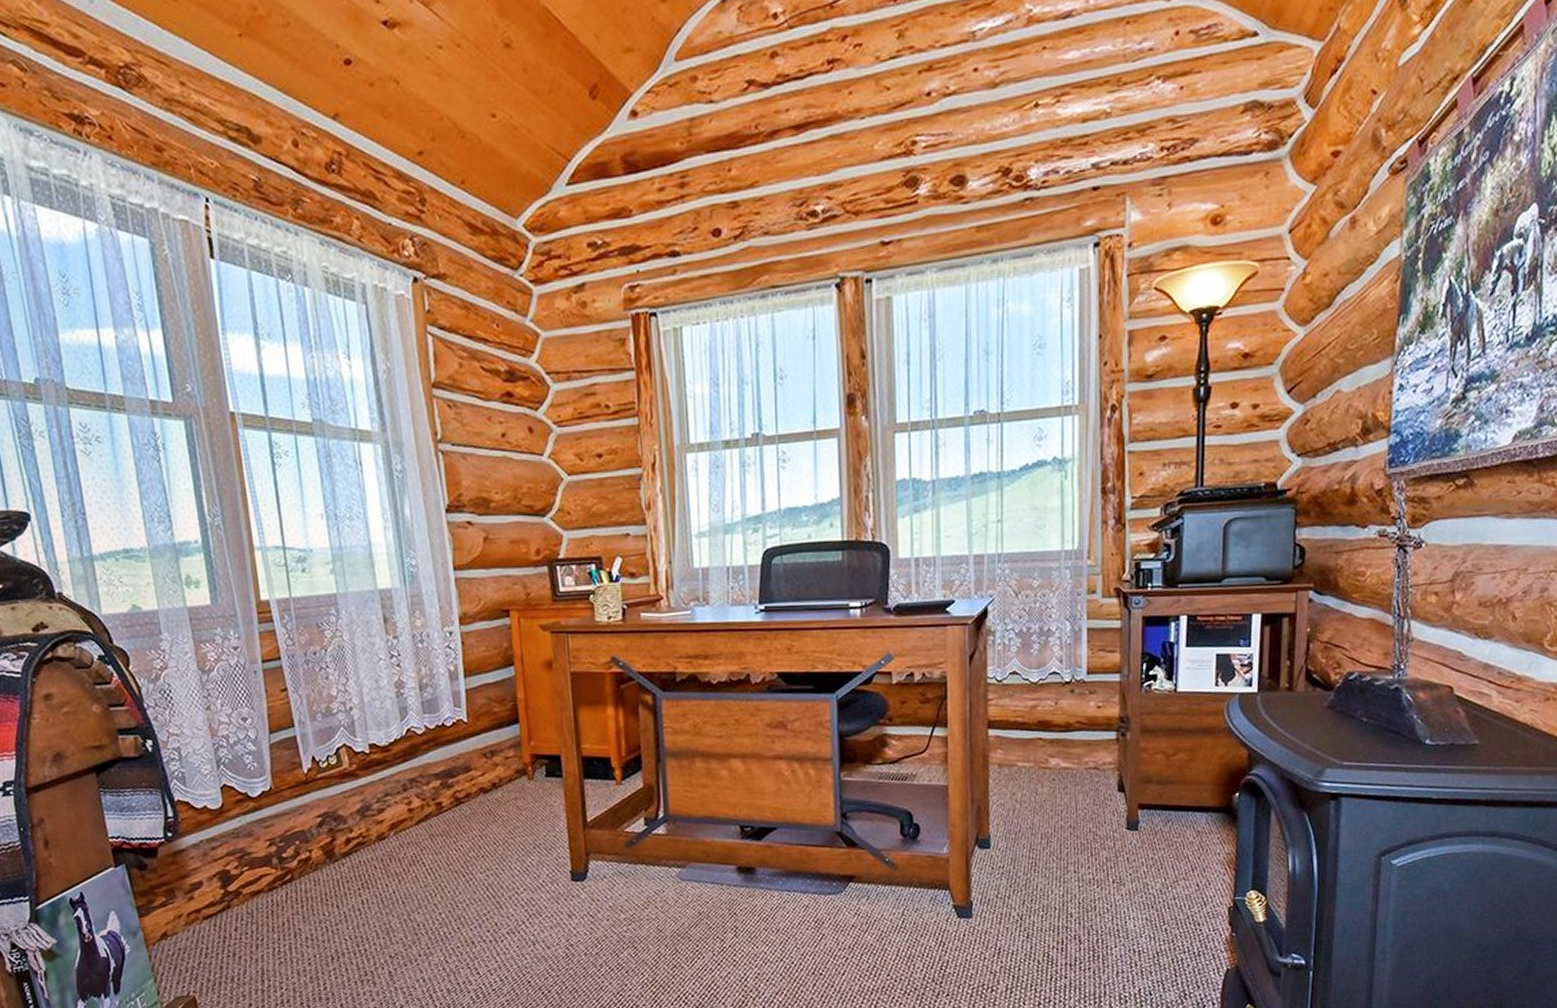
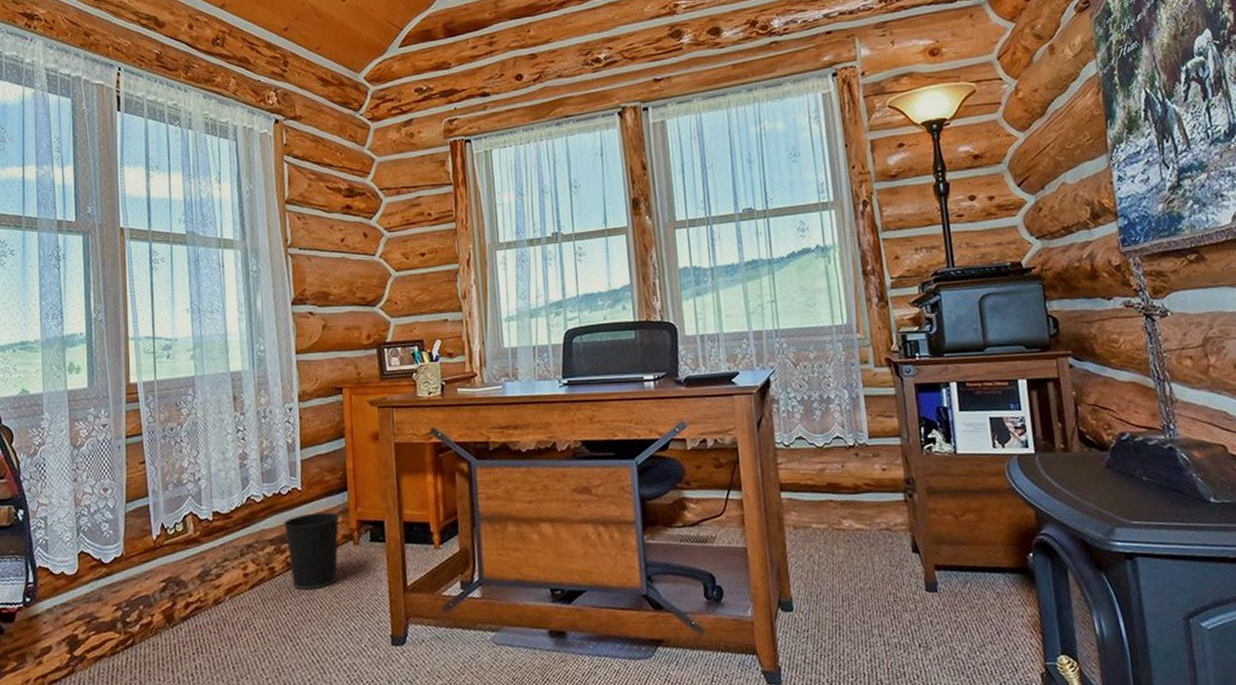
wastebasket: none [449,745,511,825] -> present [283,512,340,590]

